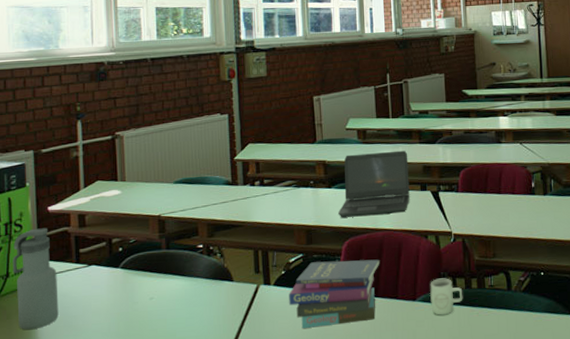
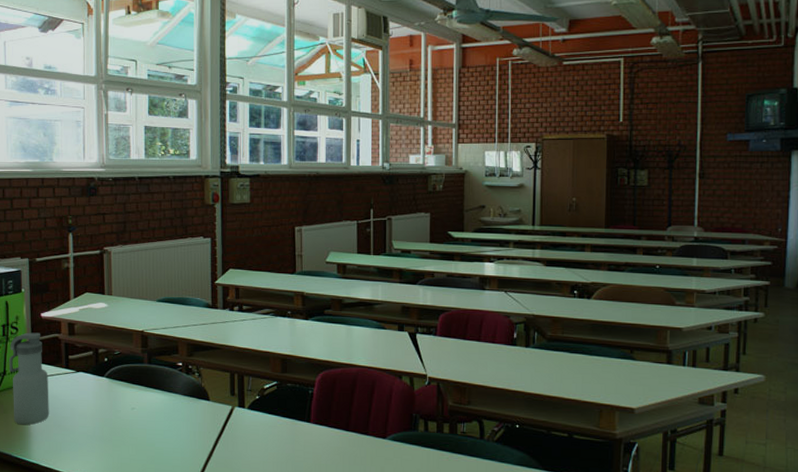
books: present [289,259,380,328] -> none [262,390,353,453]
laptop computer: present [338,150,410,218] -> none [314,288,387,351]
mug: present [429,278,463,315] -> none [400,419,434,456]

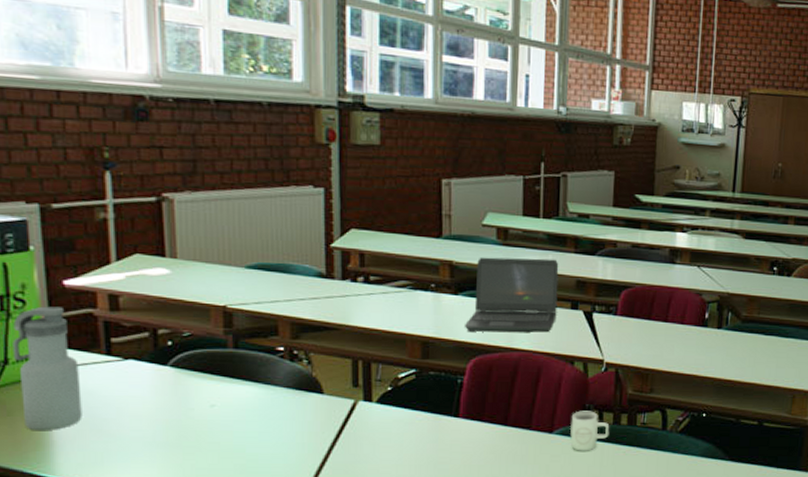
laptop computer: none [314,288,387,351] -> present [465,257,559,333]
mug: none [400,419,434,456] -> present [569,410,610,451]

